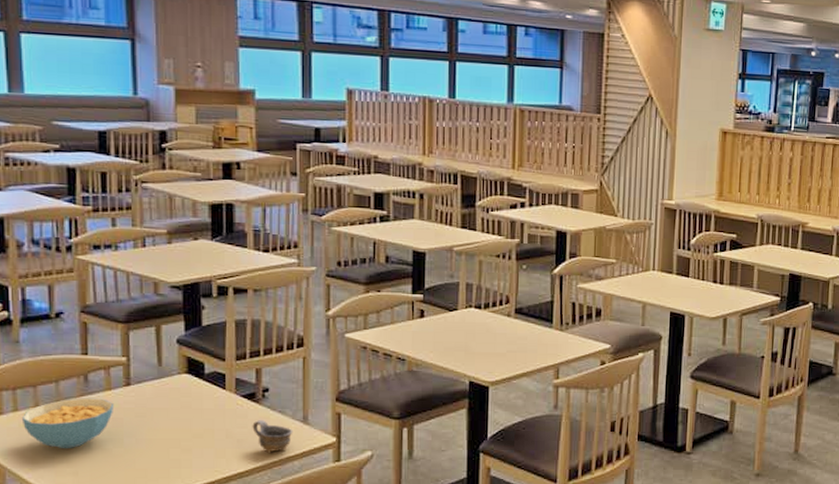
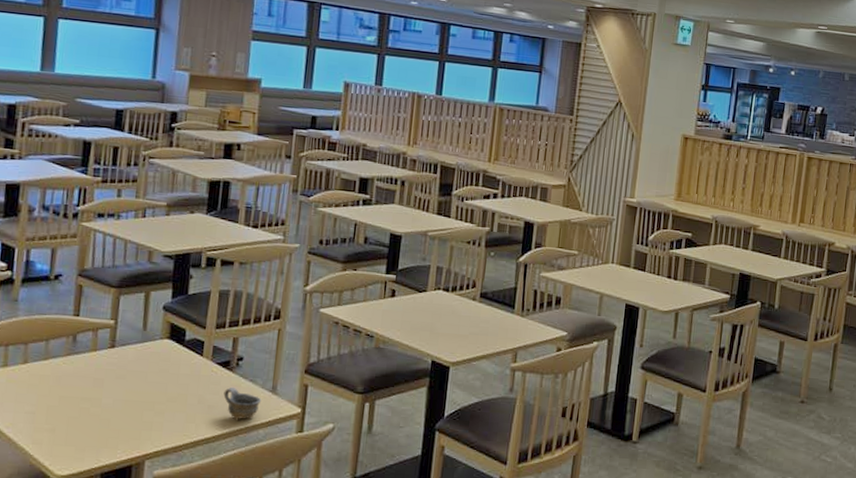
cereal bowl: present [21,398,115,449] -> none [9,357,98,406]

